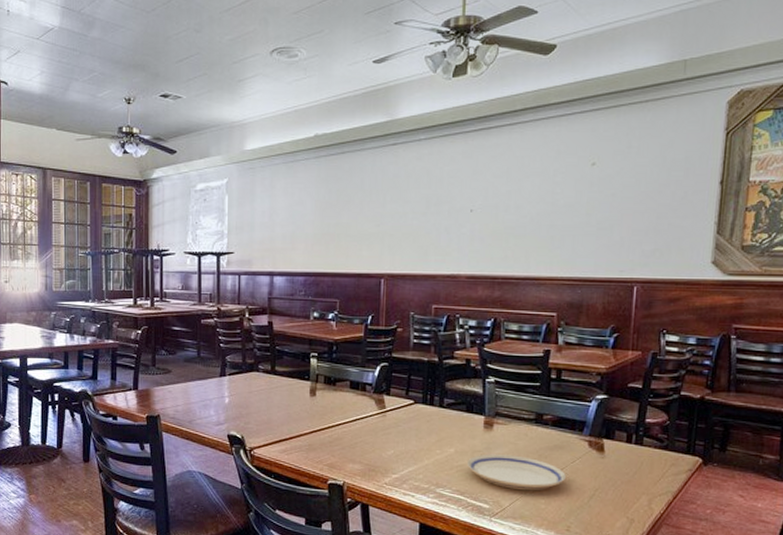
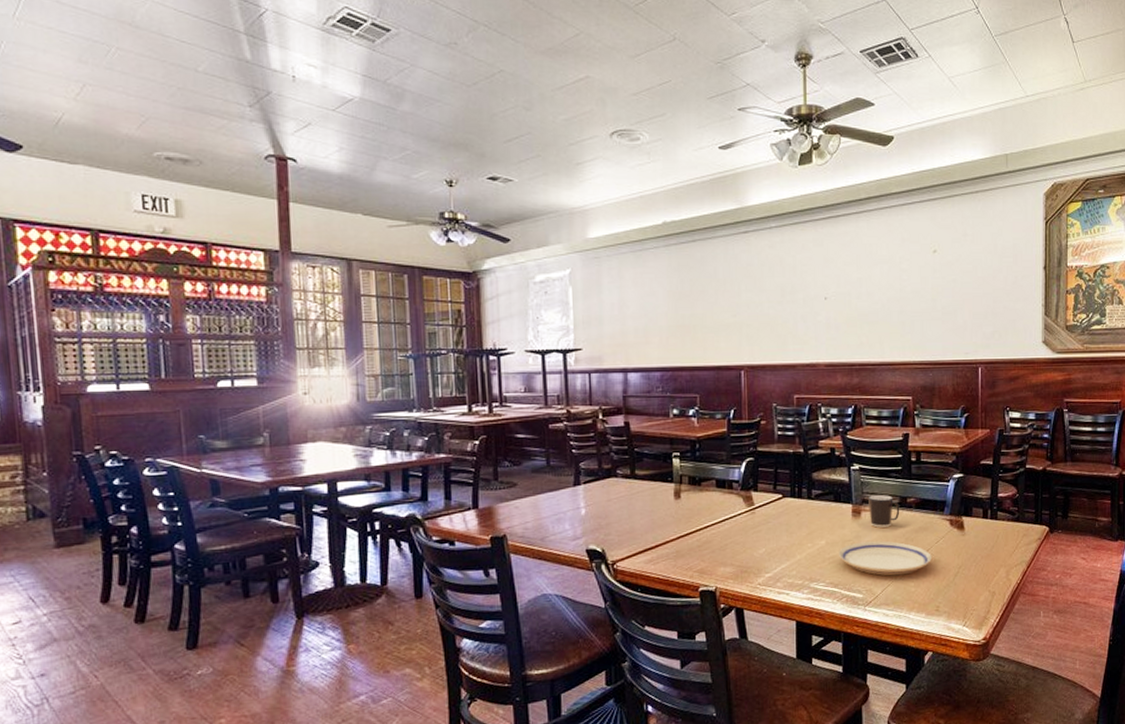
mug: none [502,408,535,442] -> present [868,494,900,528]

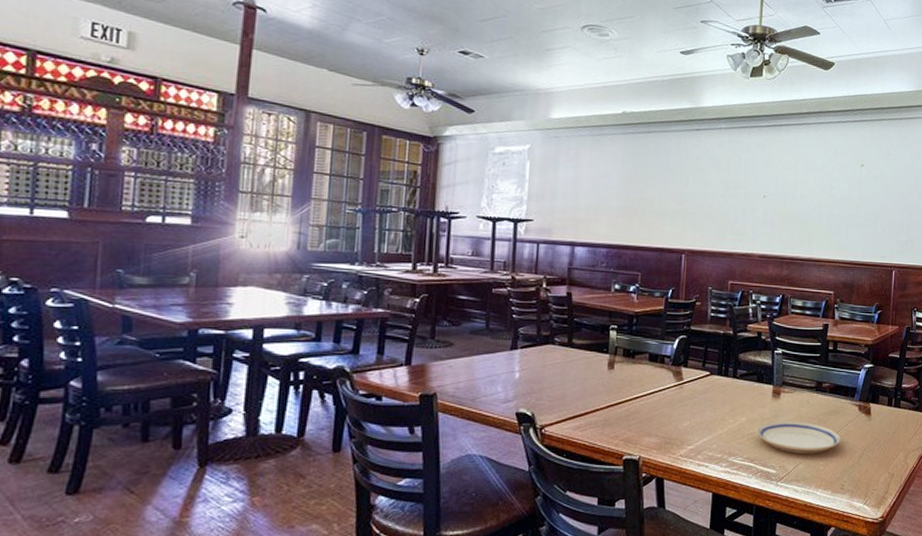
mug: present [868,494,900,528] -> none [787,377,816,408]

